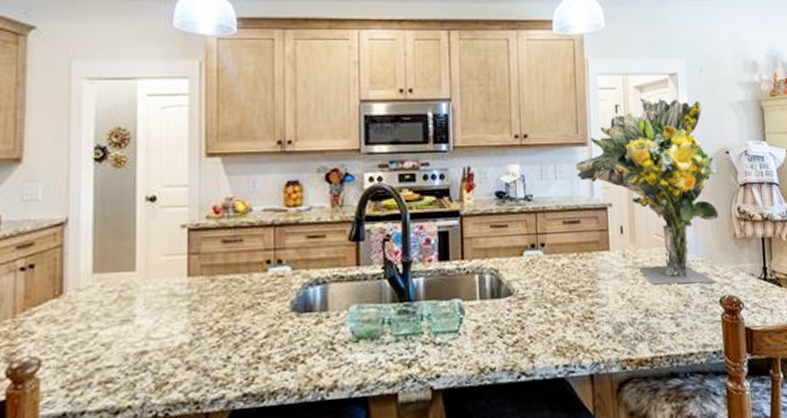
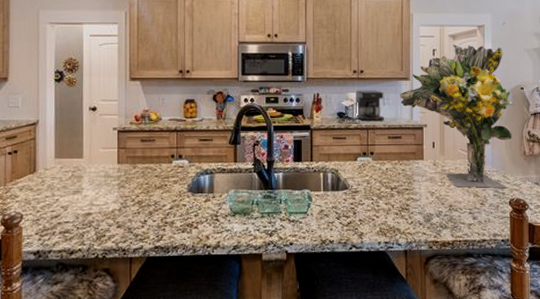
coffee maker: none [519,160,558,201] -> present [356,90,385,121]

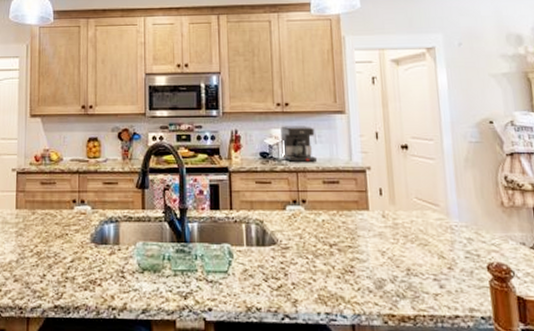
bouquet: present [399,44,513,189] -> none [333,70,484,249]

